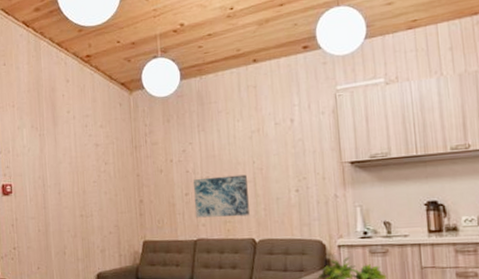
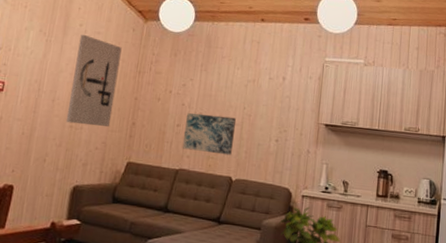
wall art: none [70,120,119,213] -> present [65,34,122,127]

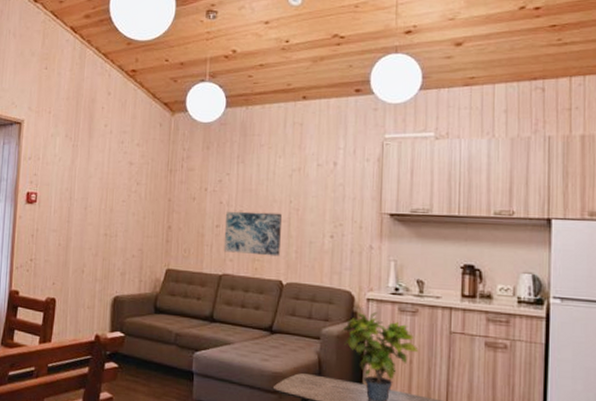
wall art: present [65,34,122,127] -> none [100,135,150,233]

